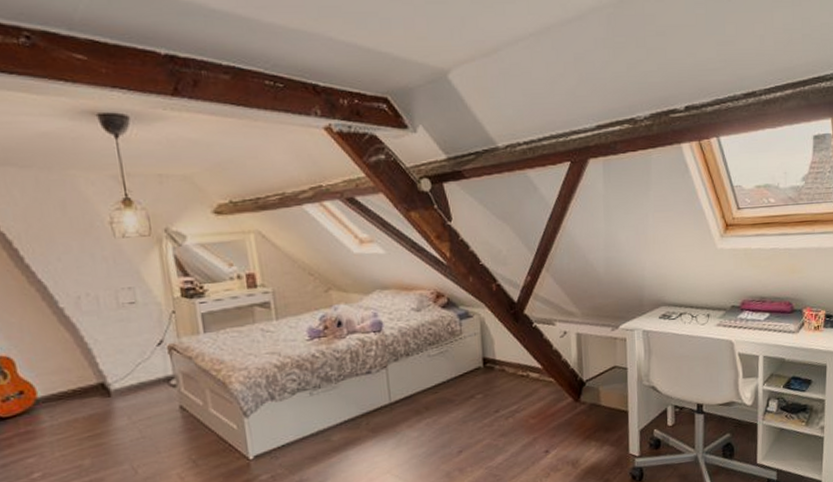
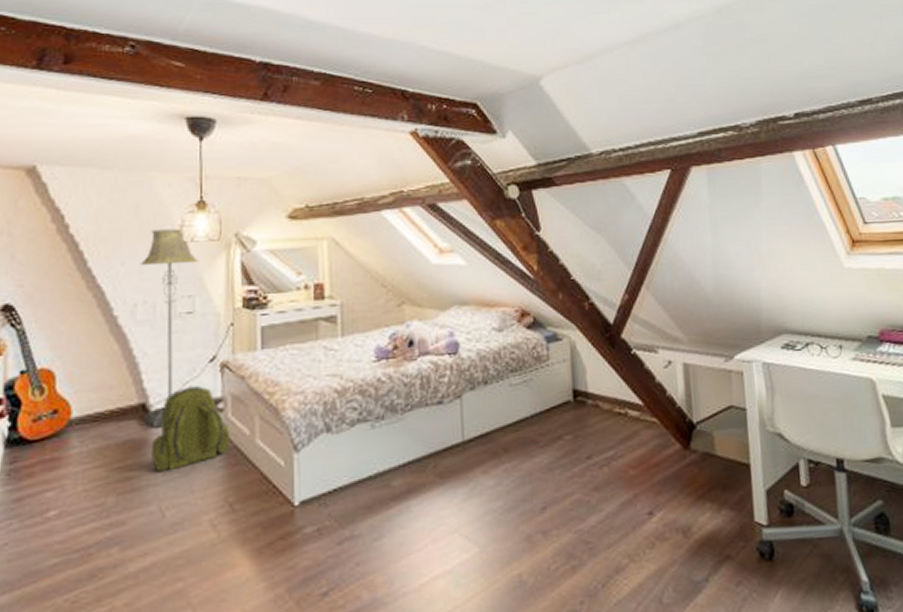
floor lamp: none [76,225,133,403] -> present [140,228,199,428]
backpack: none [115,366,187,439] -> present [150,386,231,472]

